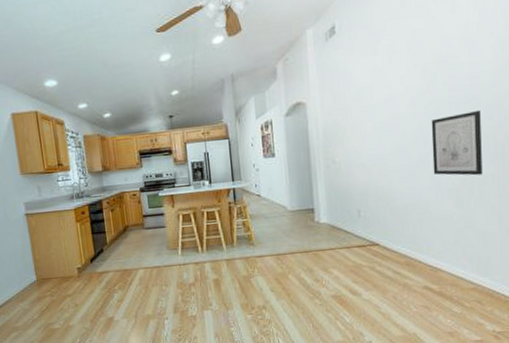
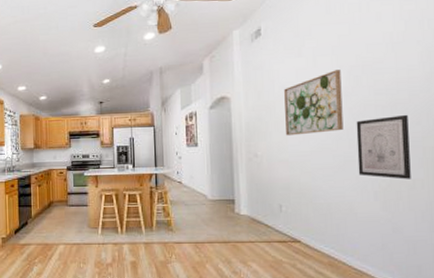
wall art: none [360,67,419,140] -> present [284,70,344,136]

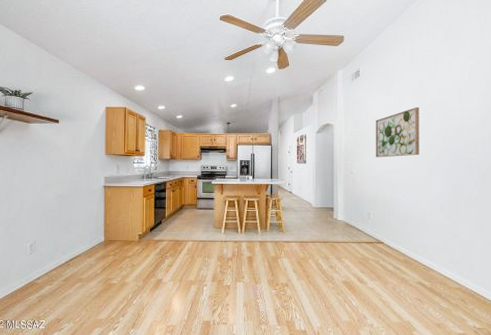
wall art: present [356,114,411,179] -> none [429,145,468,196]

